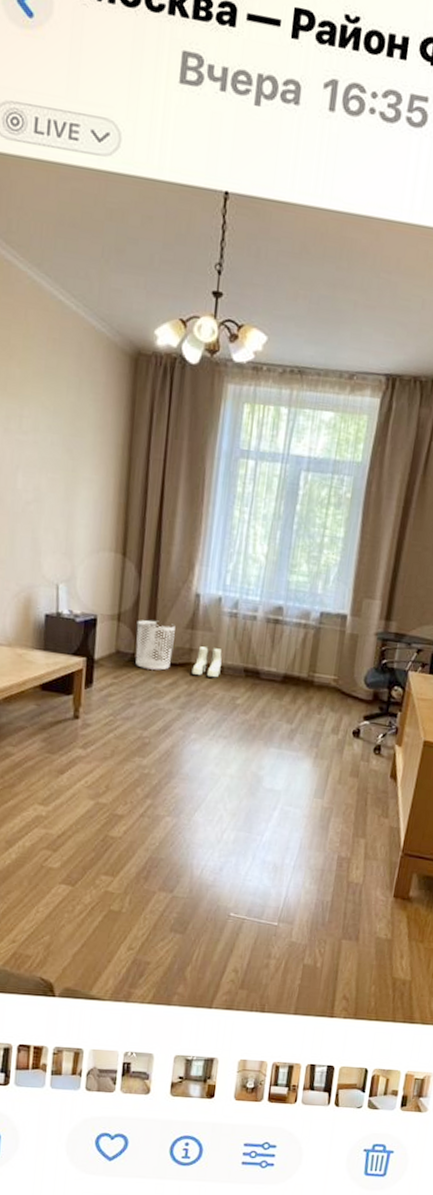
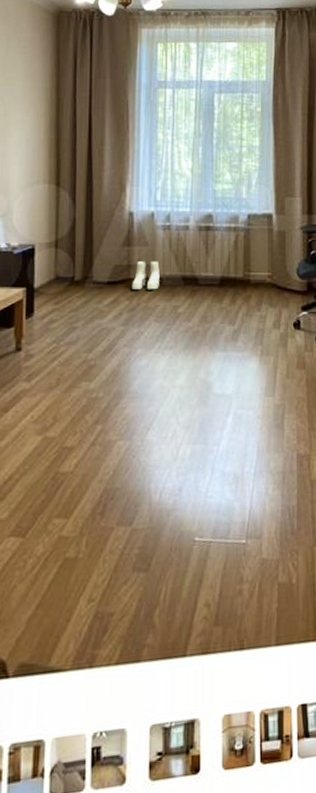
waste bin: present [135,620,175,670] -> none [74,242,112,291]

